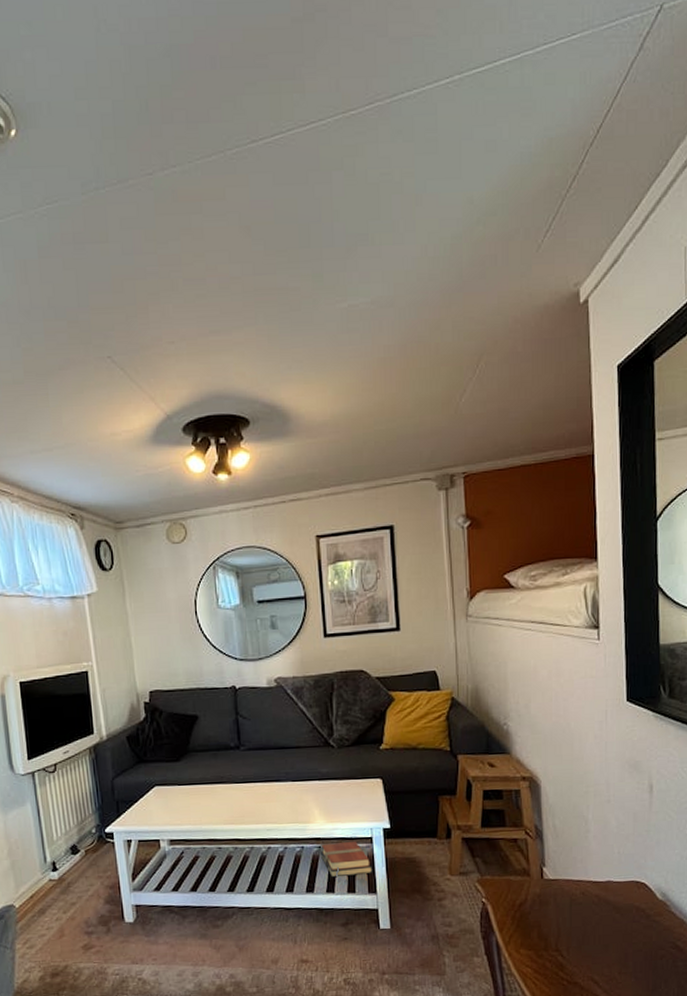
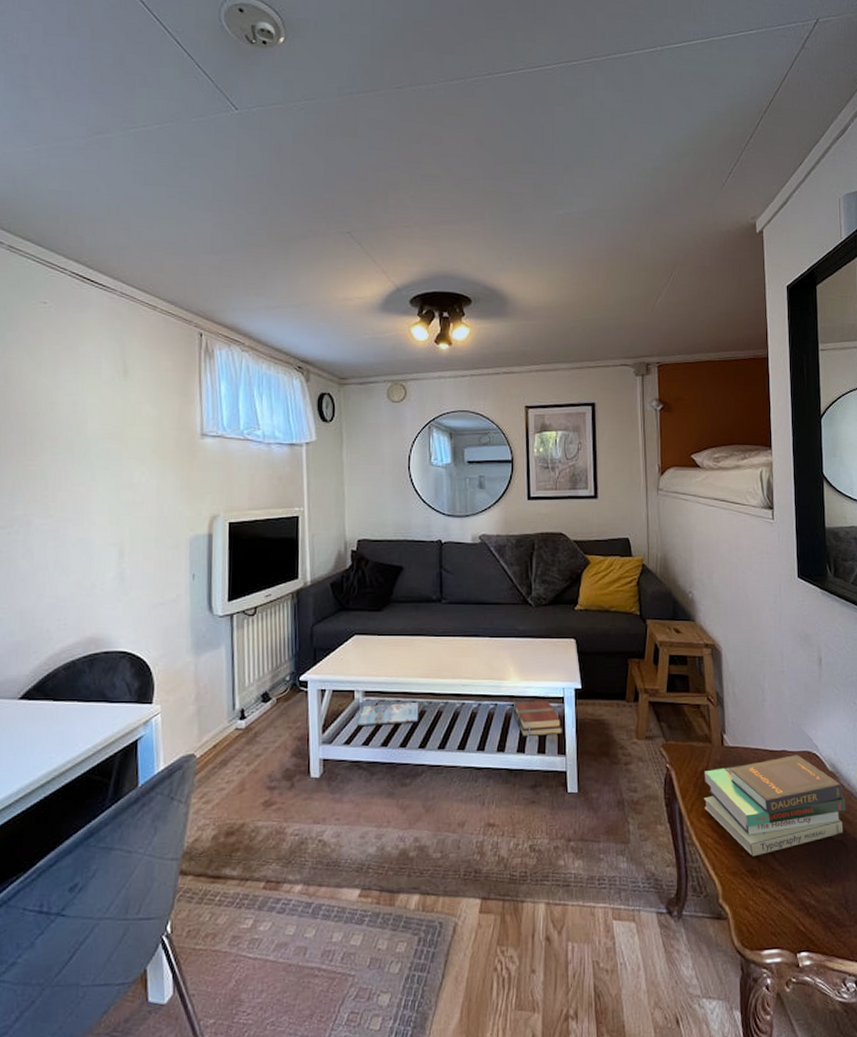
magazine: none [166,848,226,874] -> present [358,702,419,727]
books: none [522,885,677,985] -> present [703,755,846,857]

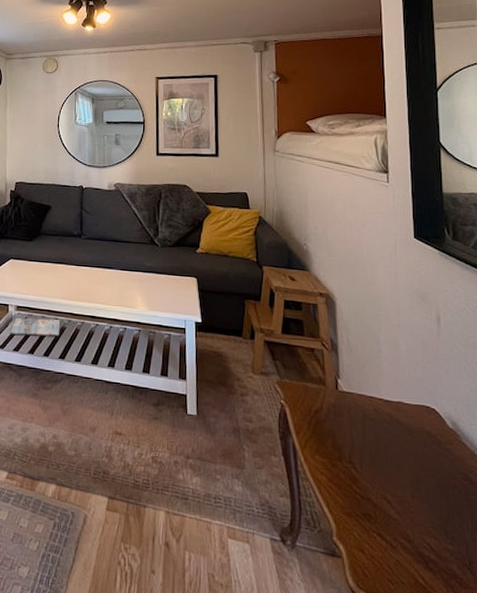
books: present [512,700,563,737] -> none [139,328,184,362]
books: present [703,755,846,857] -> none [317,407,469,501]

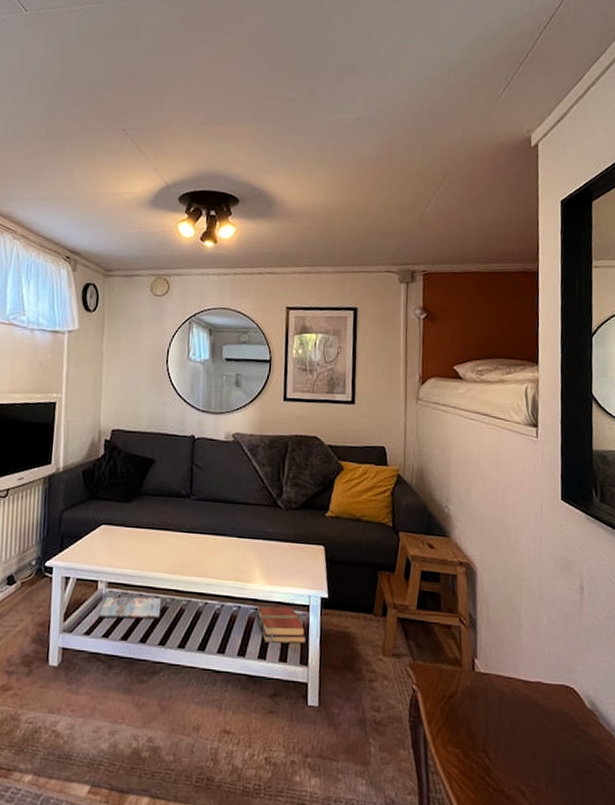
books: none [139,328,184,362] -> present [256,606,307,644]

